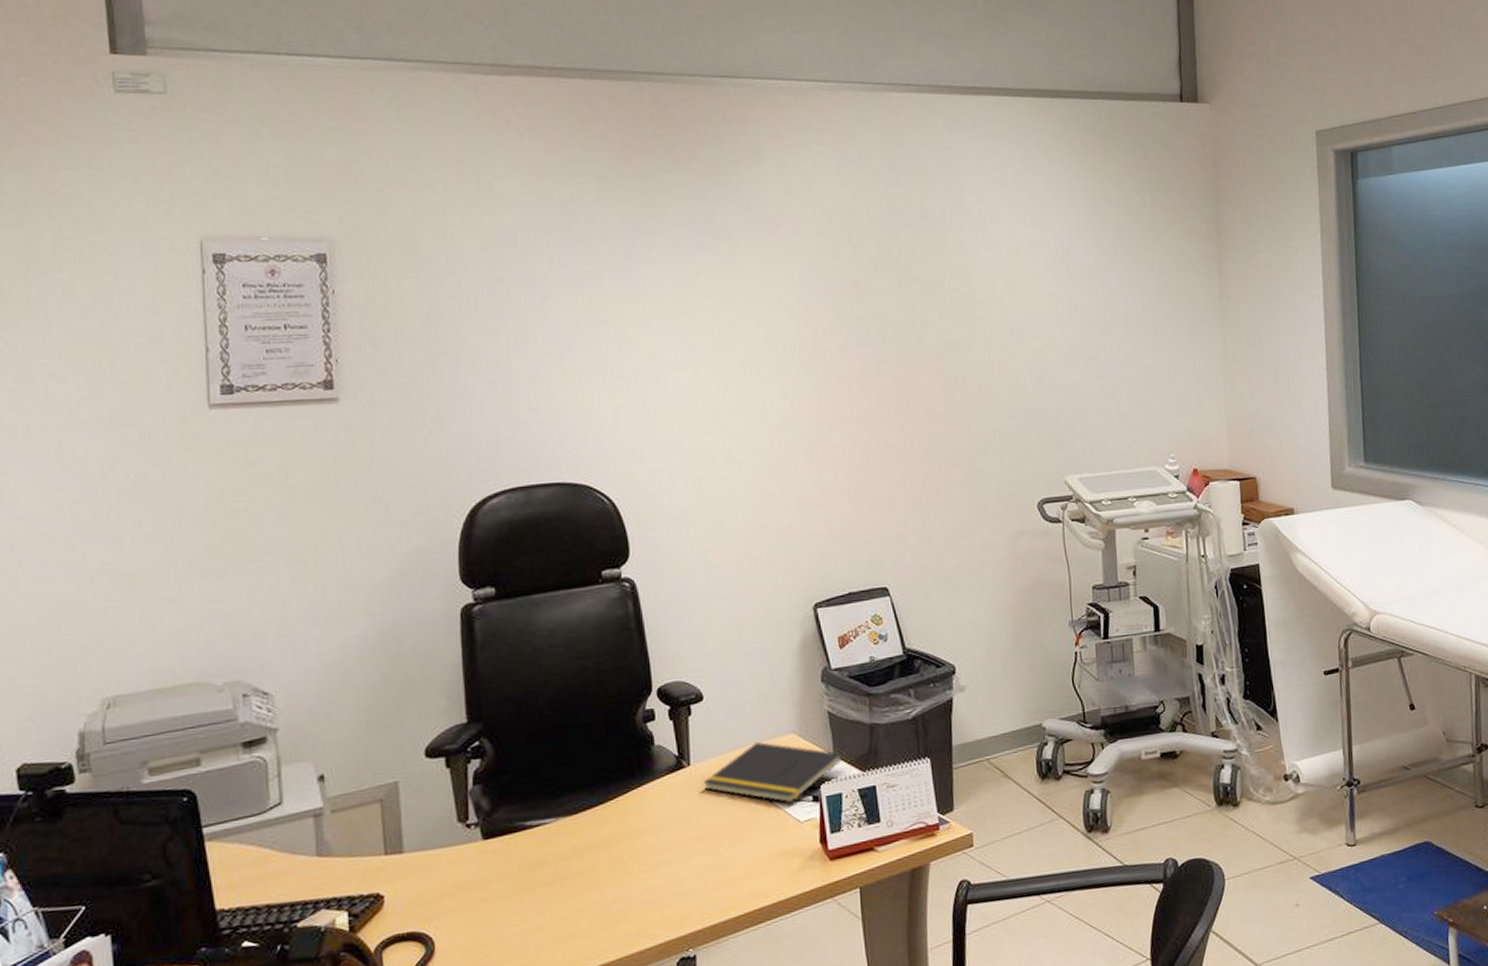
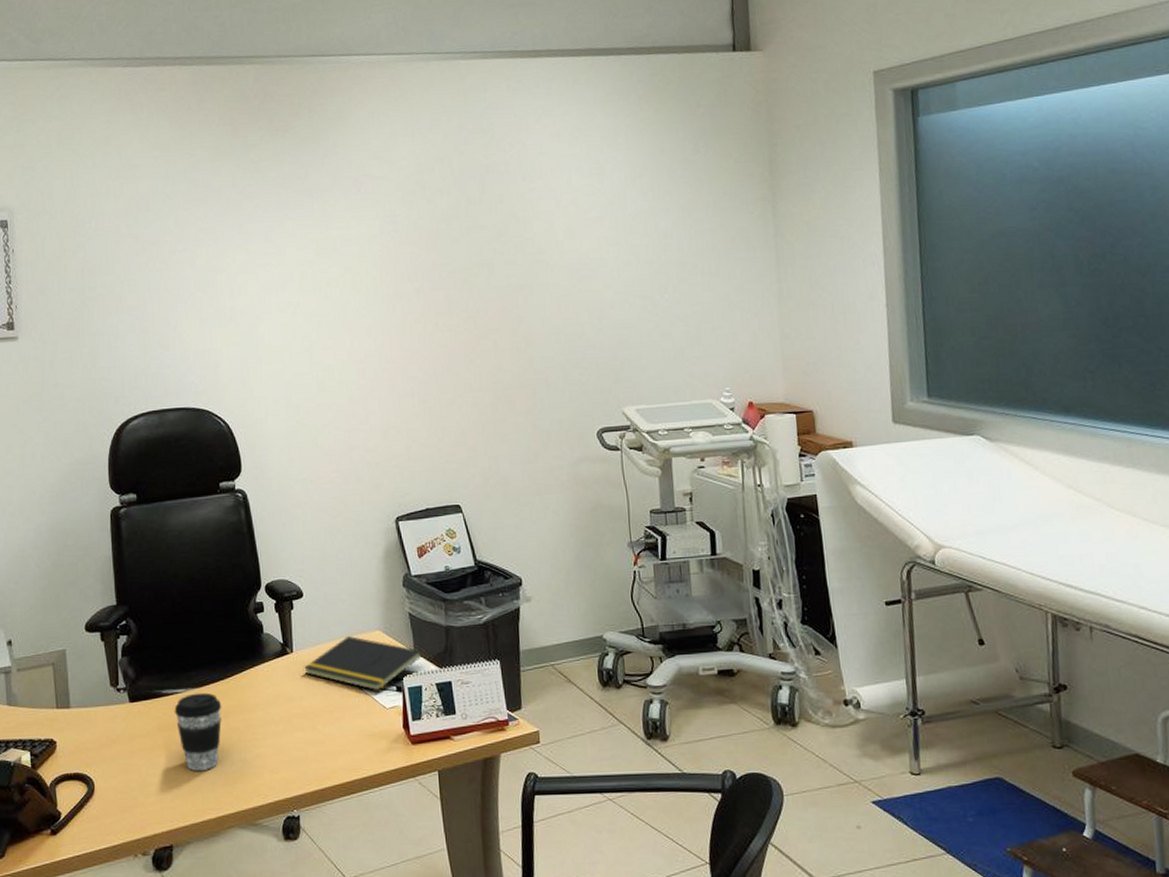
coffee cup: none [540,820,602,916] -> present [174,692,222,771]

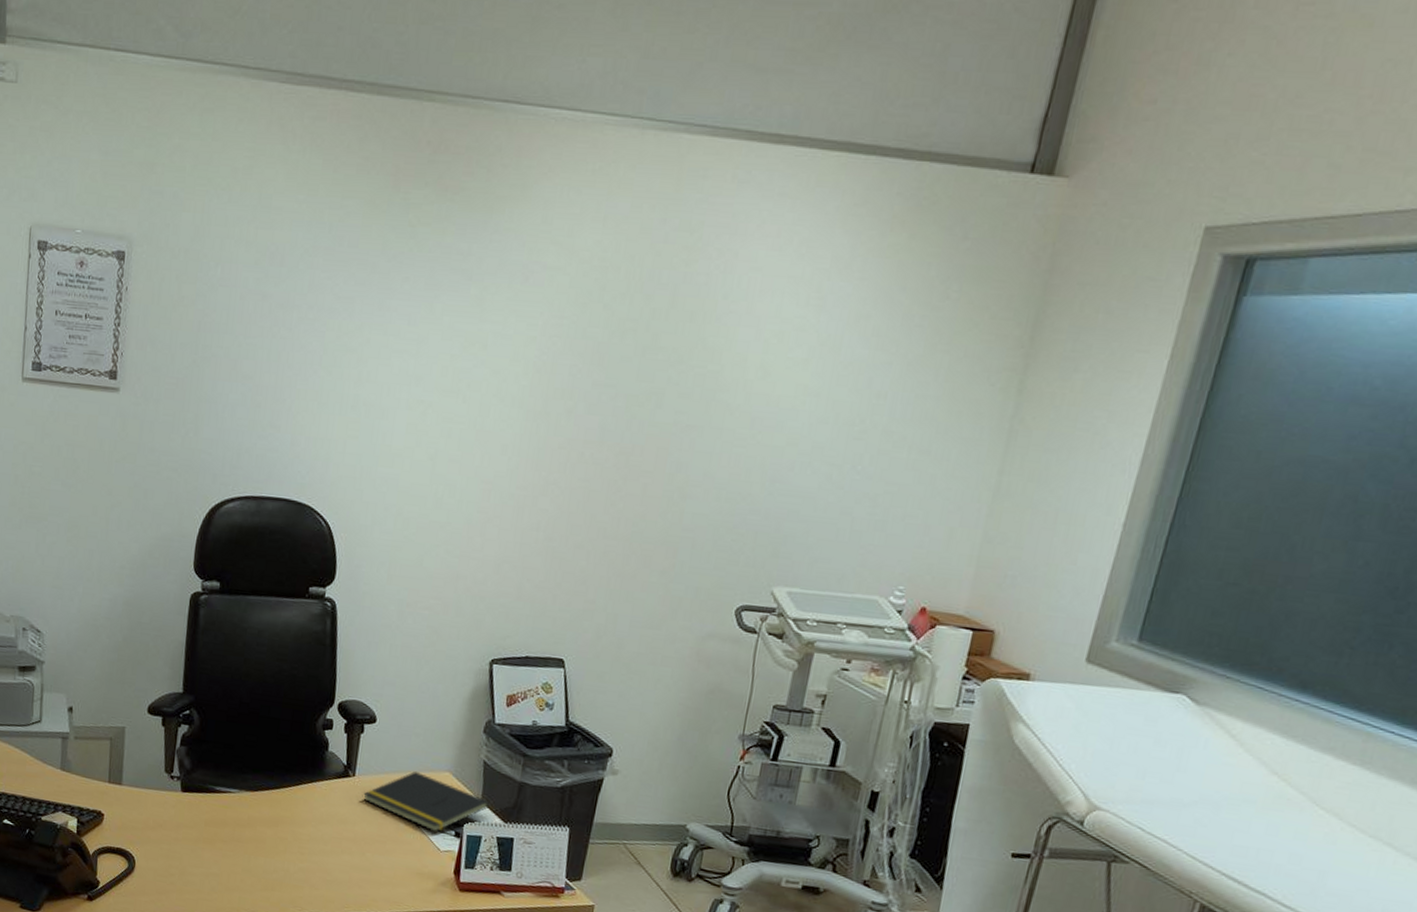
coffee cup: present [174,692,222,771] -> none [224,796,274,873]

